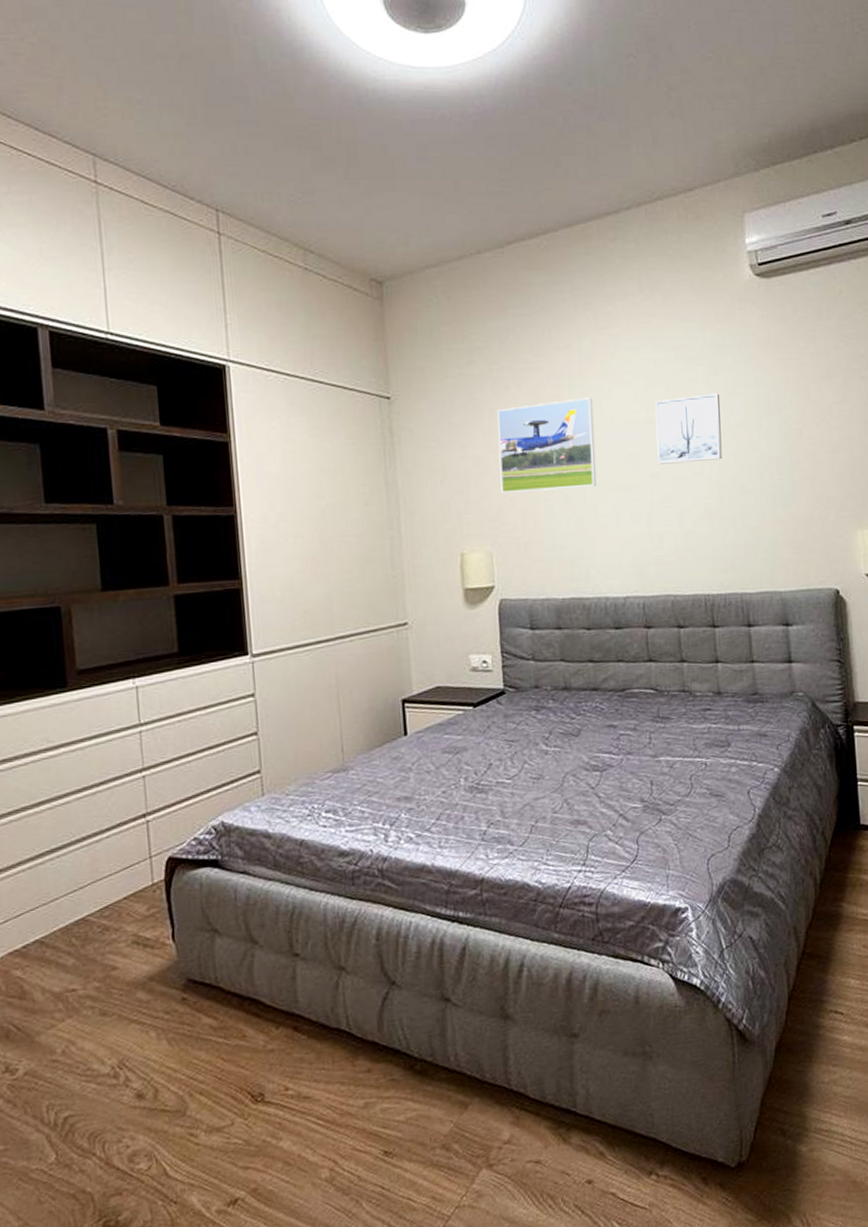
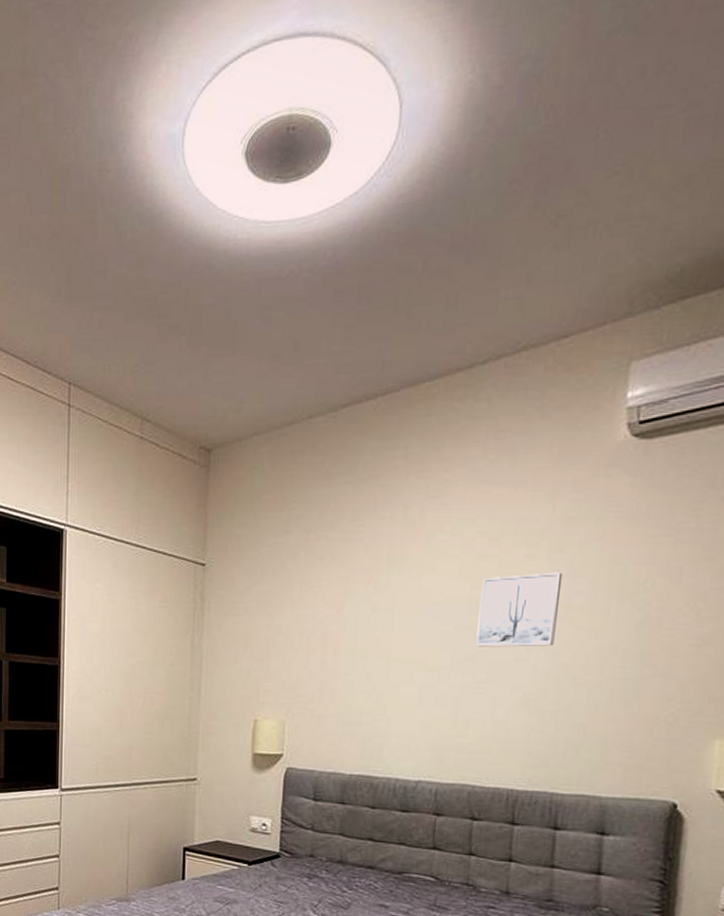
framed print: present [497,397,596,494] -> none [302,571,412,665]

